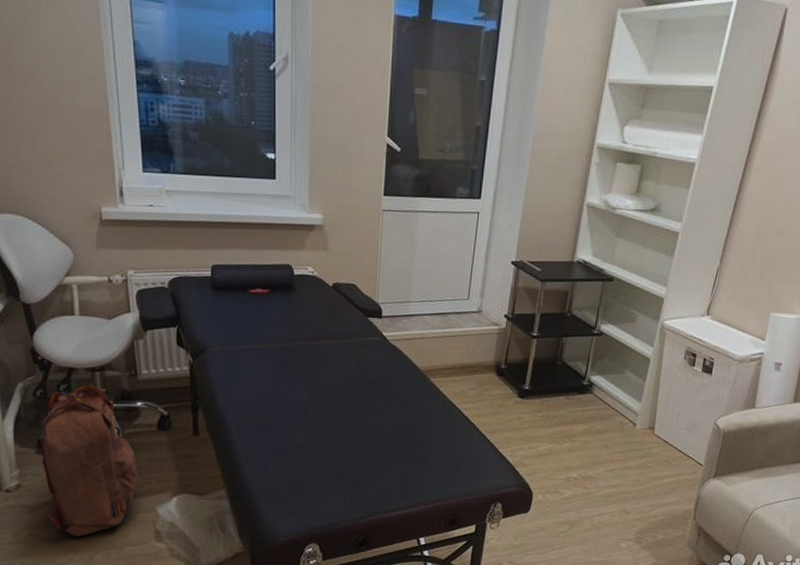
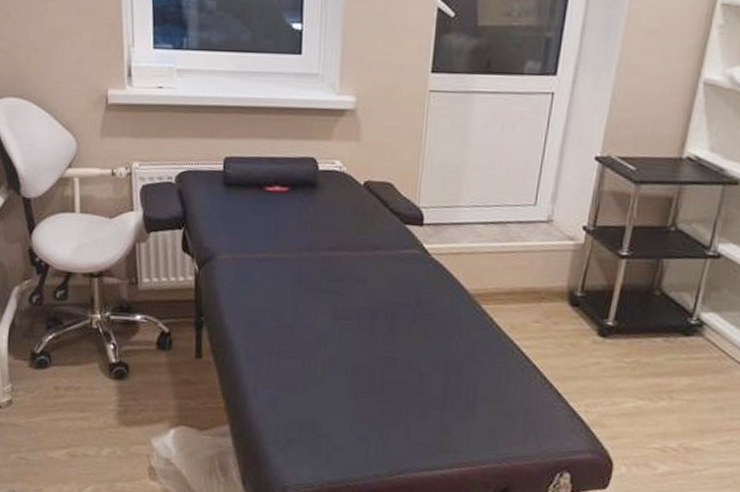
backpack: present [41,384,138,537] -> none [34,292,134,466]

